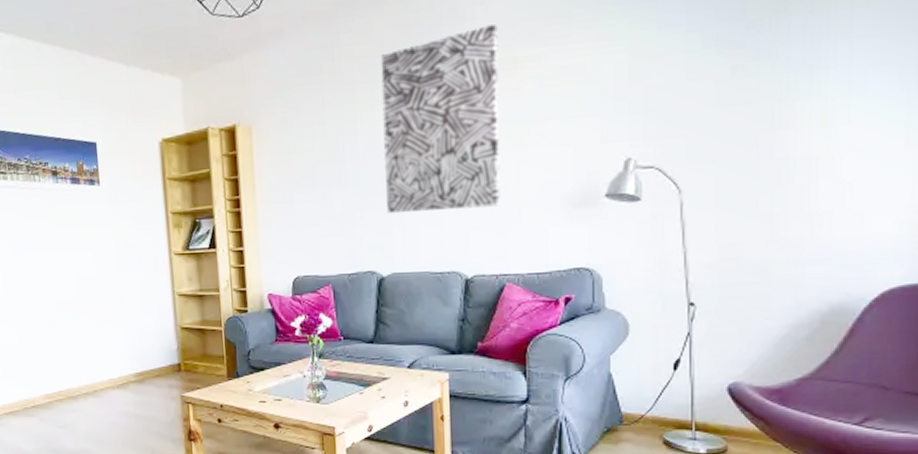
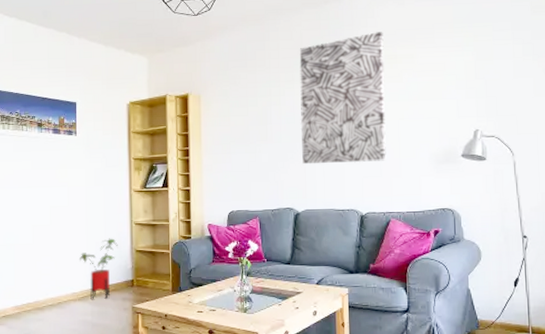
house plant: none [113,313,159,388] -> present [79,238,118,300]

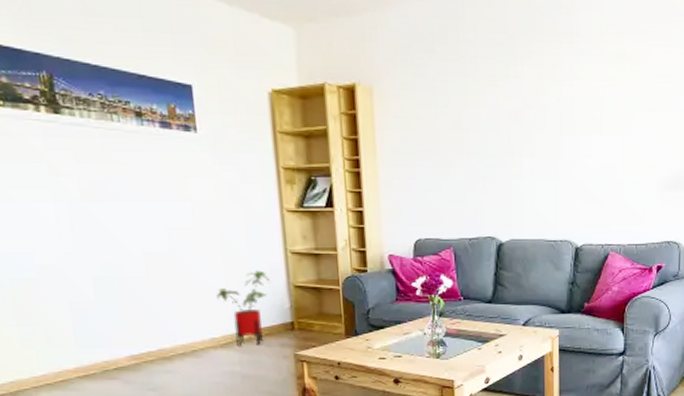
wall art: present [299,32,387,165] -> none [503,20,610,185]

